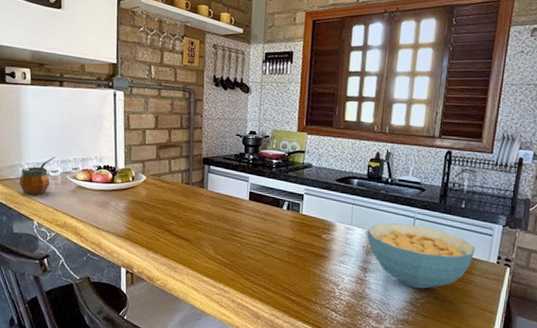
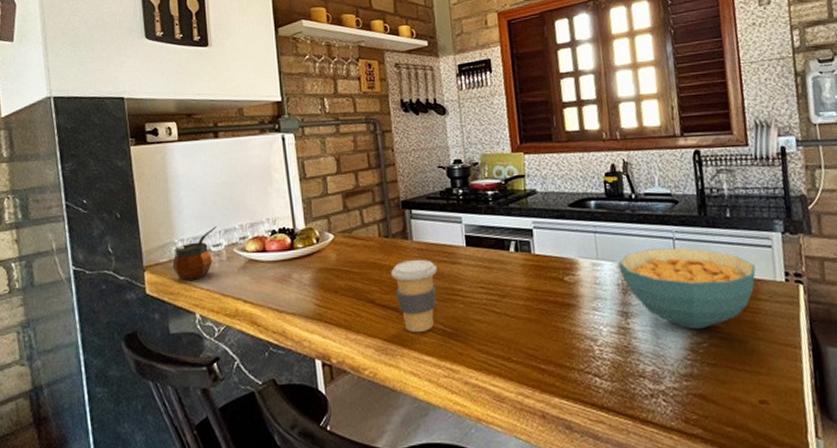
coffee cup: none [187,204,224,260] -> present [391,259,437,333]

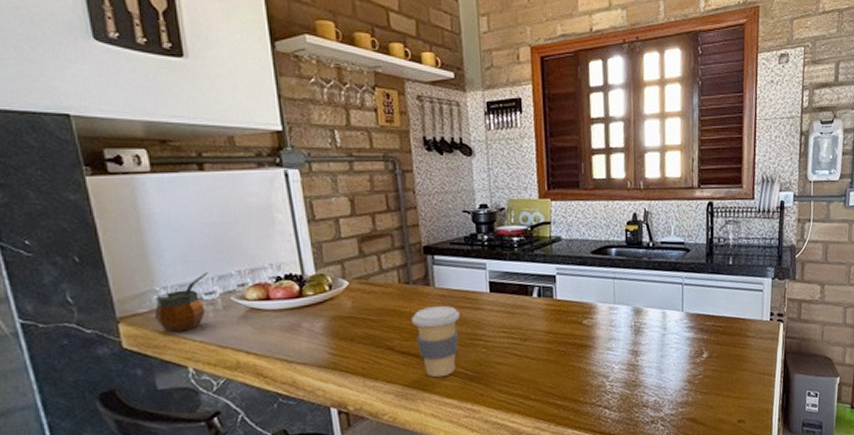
cereal bowl: present [618,247,756,329] -> none [633,292,748,364]

